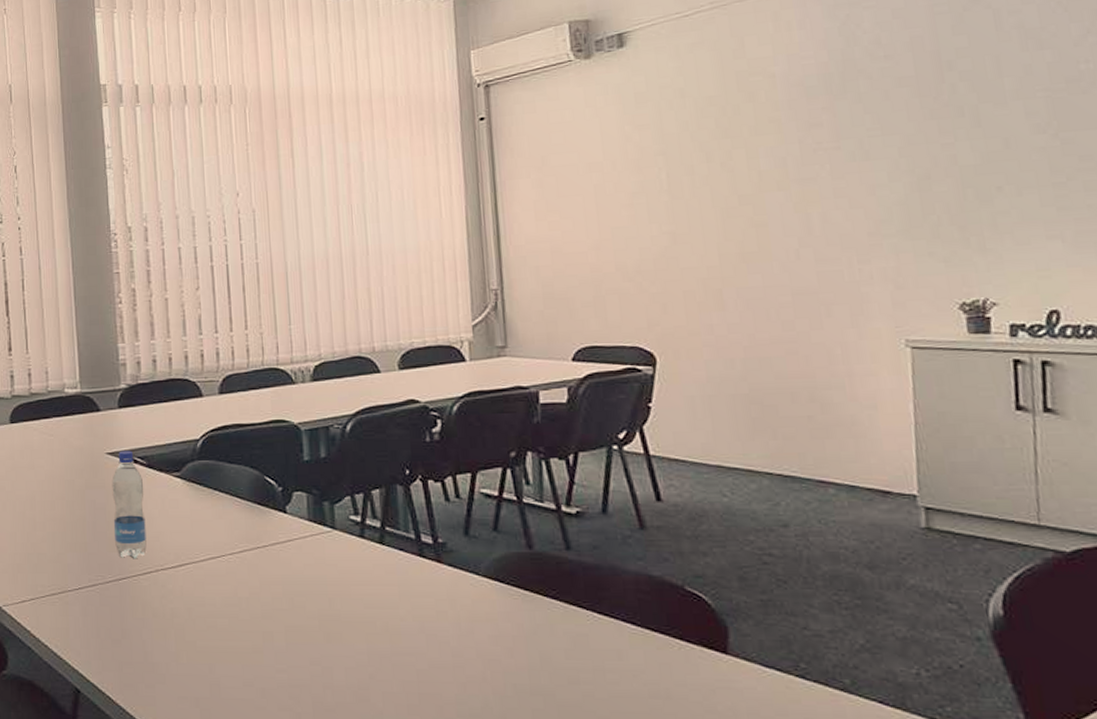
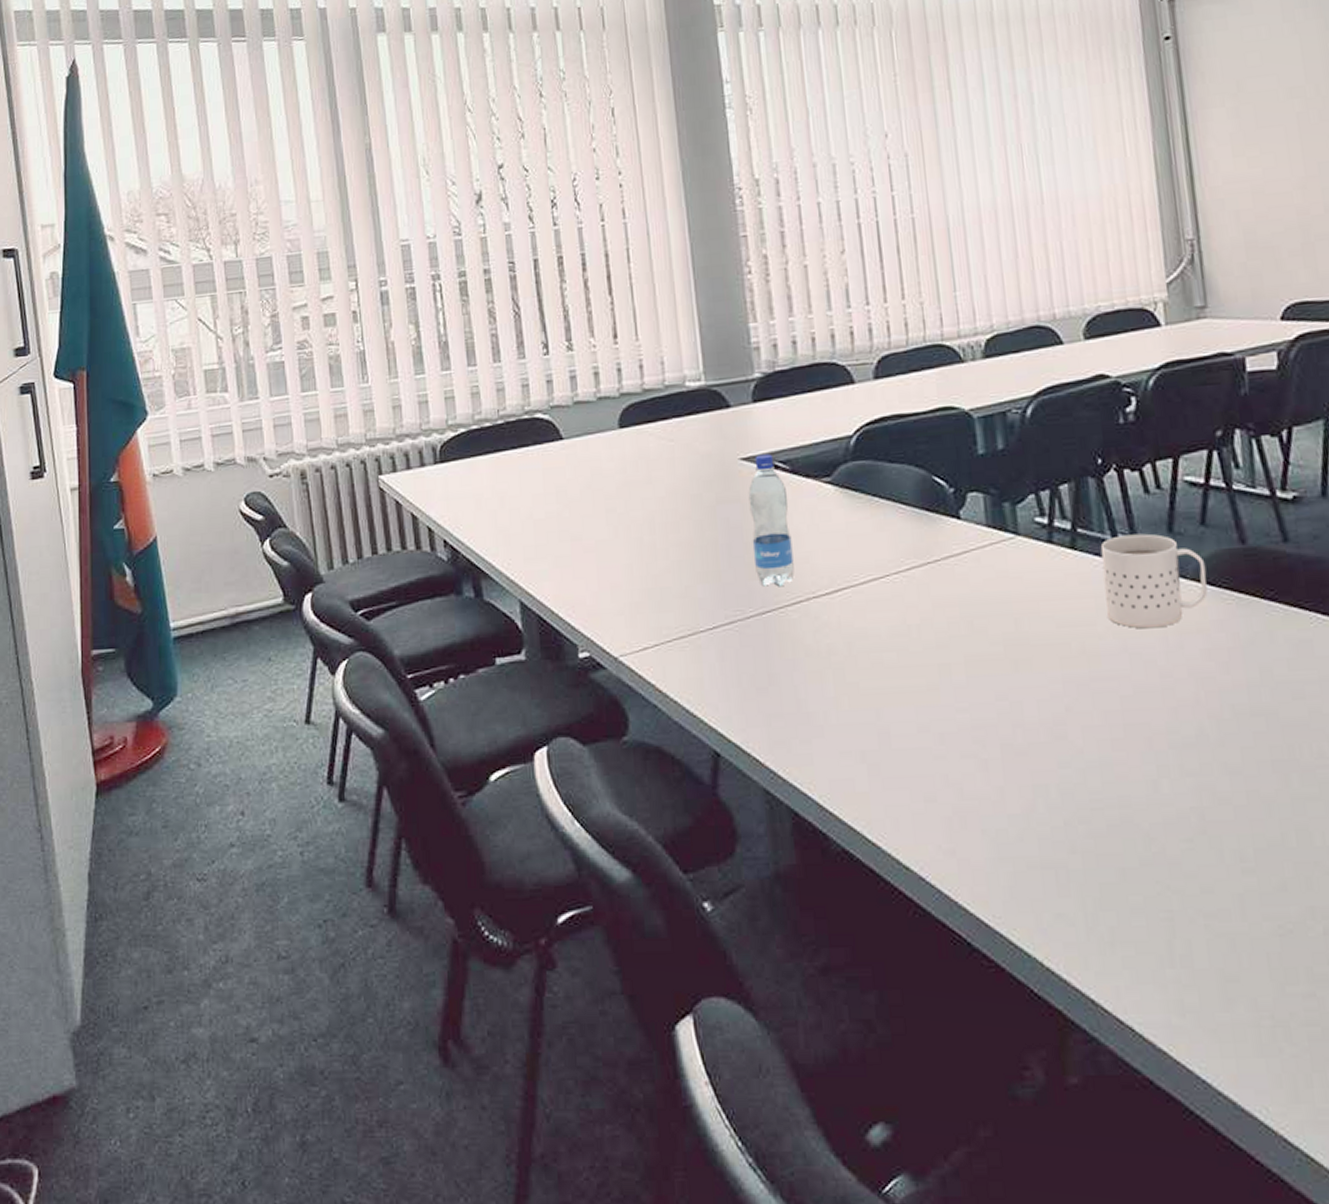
mug: none [405,535,497,615] -> present [1100,533,1208,629]

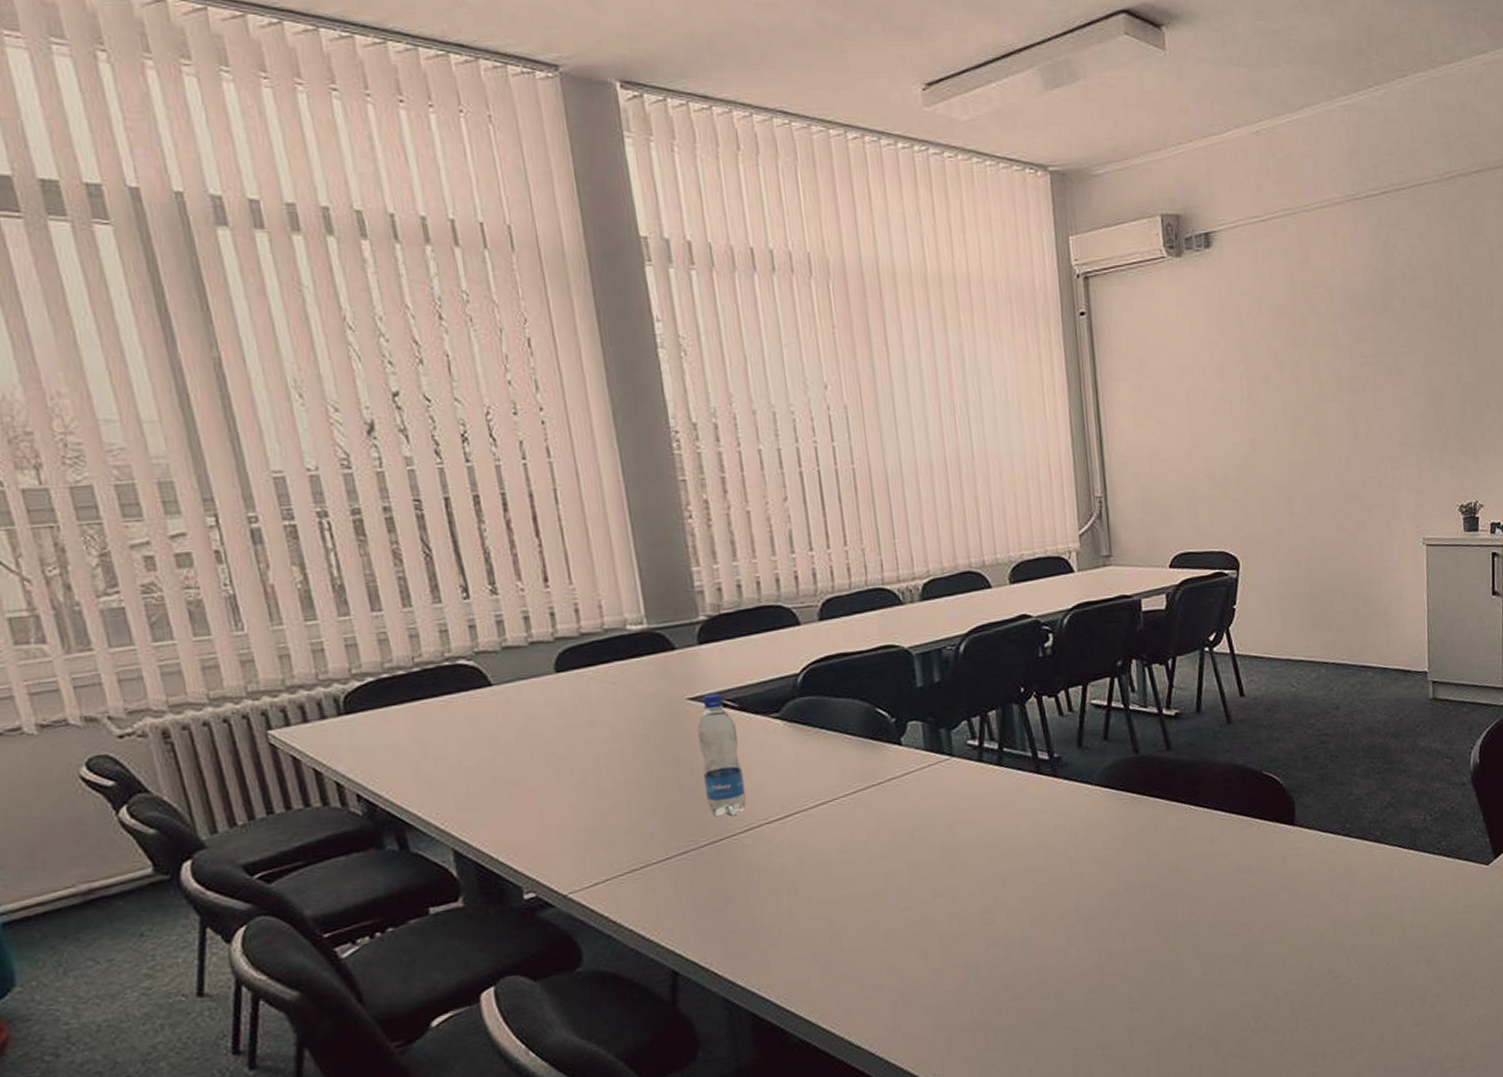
mug: present [1100,533,1208,629] -> none [1022,749,1108,828]

